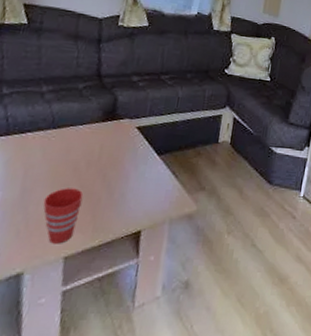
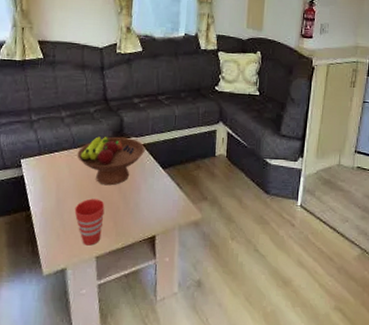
fruit bowl: none [55,116,140,173] -> present [77,136,145,186]

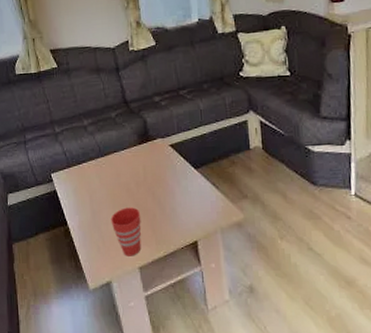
fruit bowl: present [77,136,145,186] -> none [105,139,173,193]

